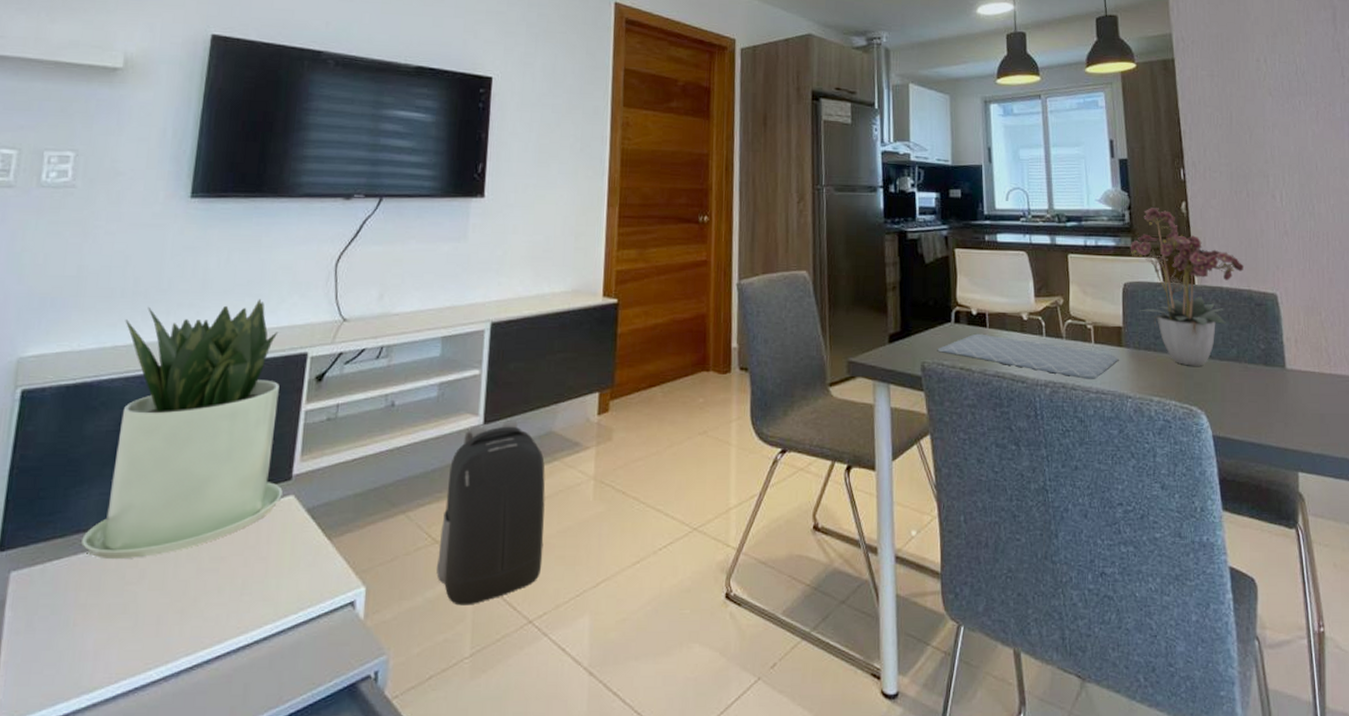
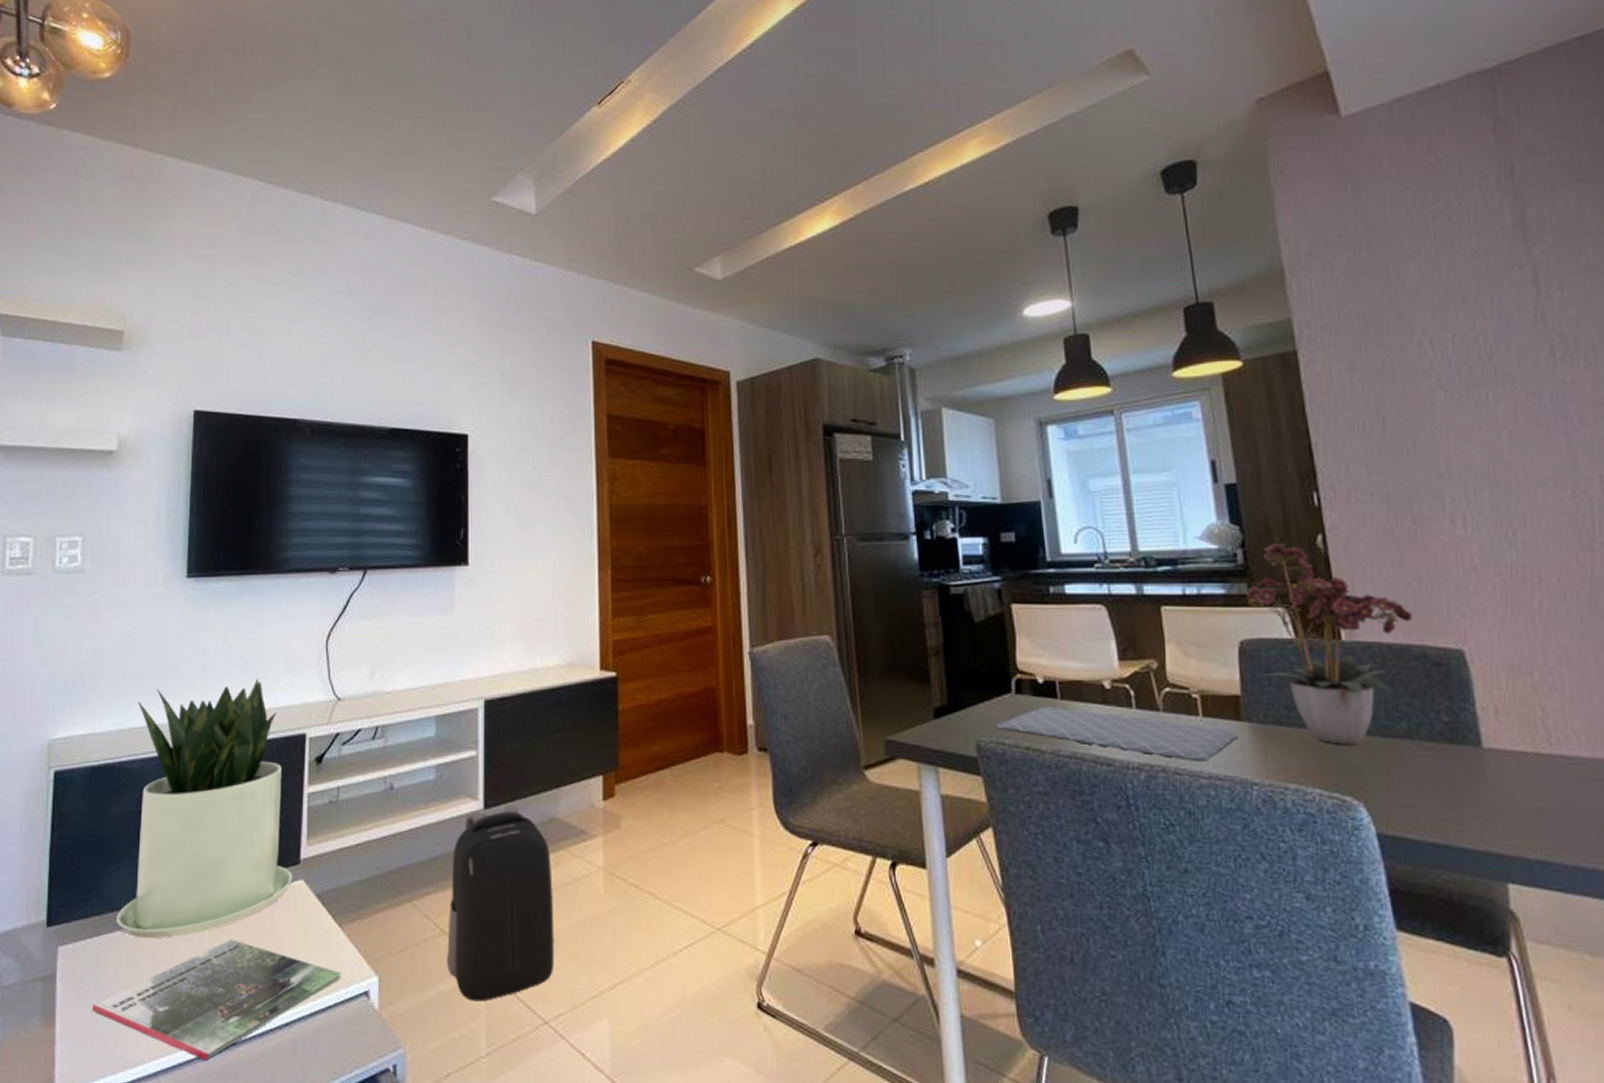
magazine: none [46,556,328,680] -> present [92,939,342,1060]

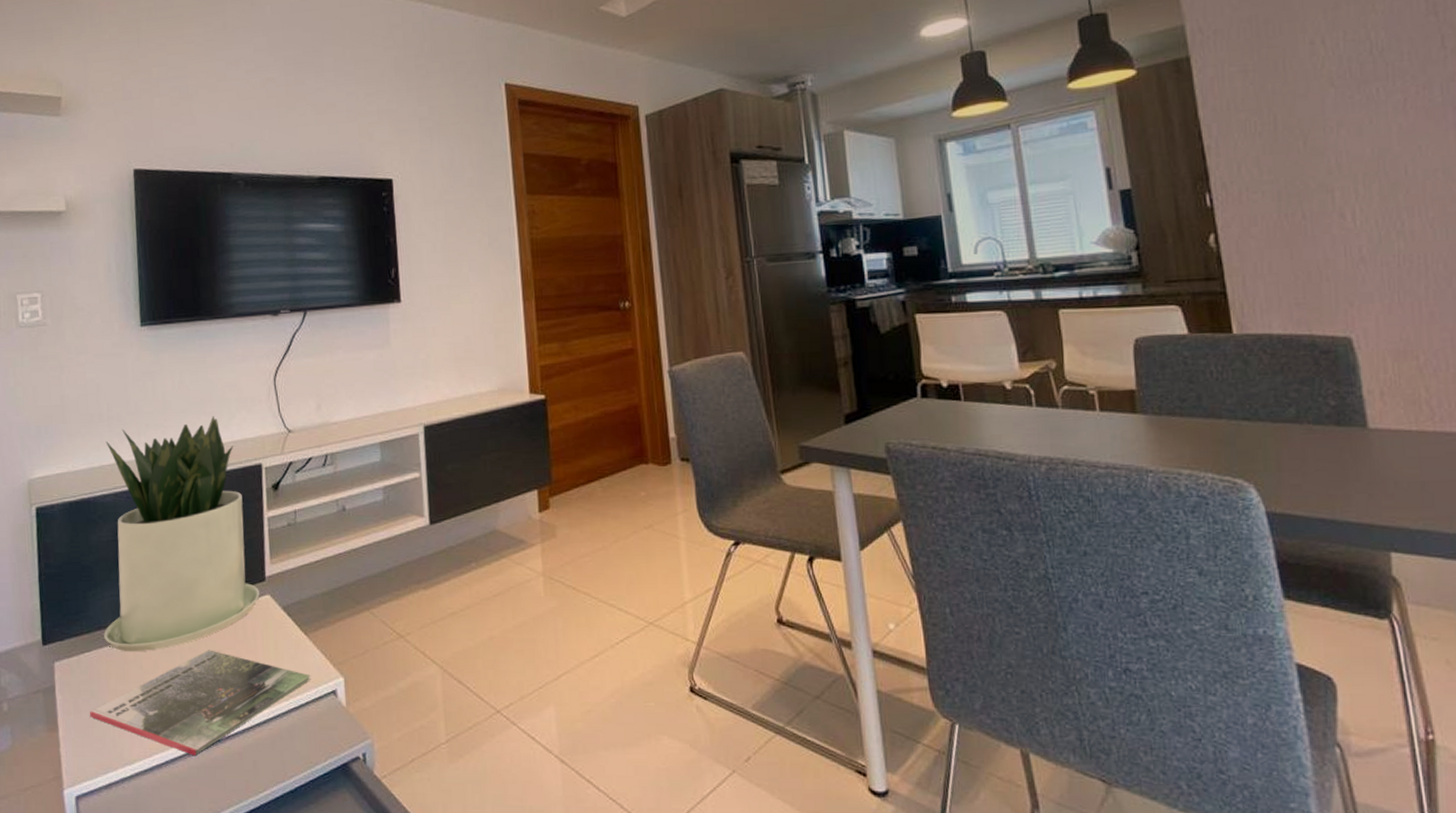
backpack: present [447,805,555,1002] -> none [404,520,503,696]
placemat: present [995,706,1238,763] -> none [902,408,1133,454]
flower arrangement: present [1245,544,1414,745] -> none [1140,244,1303,431]

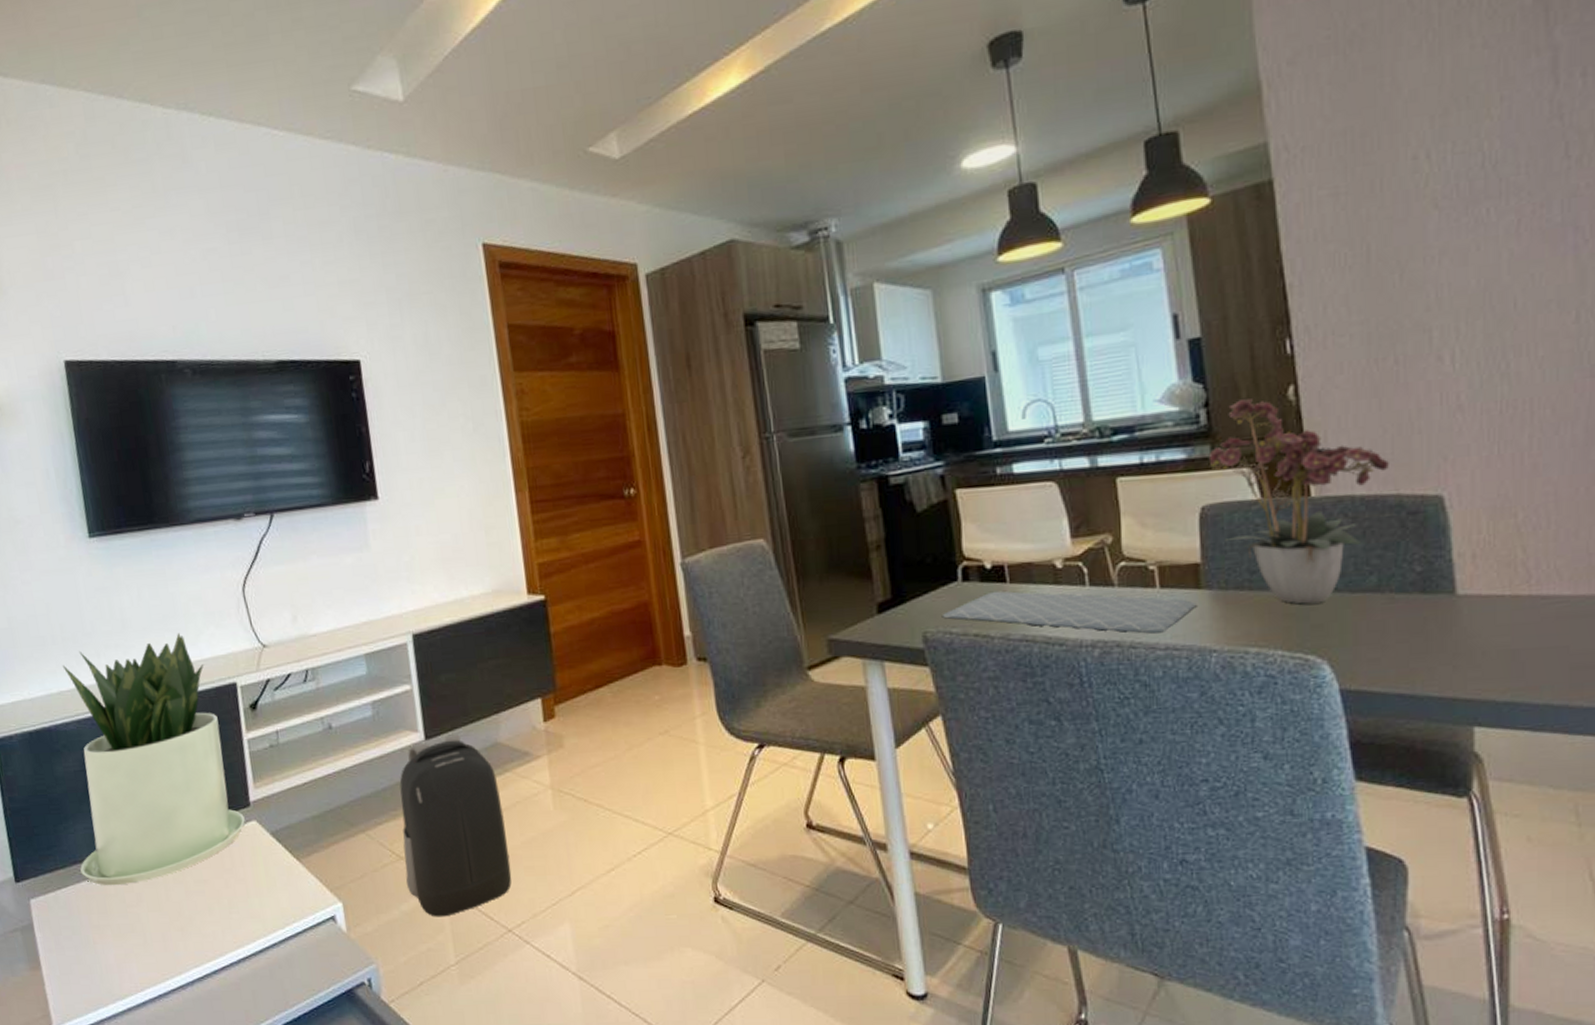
magazine: present [90,650,311,755] -> none [73,880,307,988]
backpack: none [404,520,503,696] -> present [399,734,512,917]
placemat: none [902,408,1133,454] -> present [941,590,1197,635]
flower arrangement: none [1140,244,1303,431] -> present [1208,399,1390,604]

